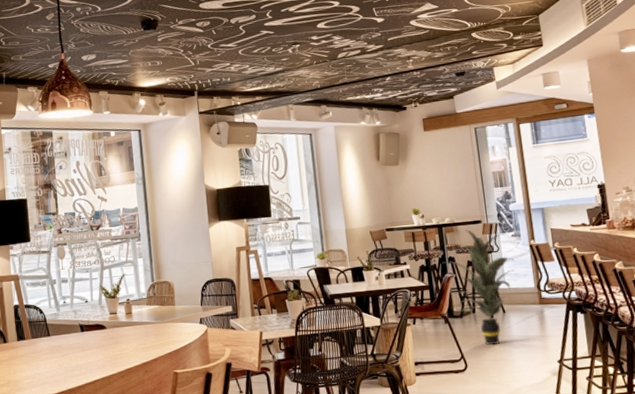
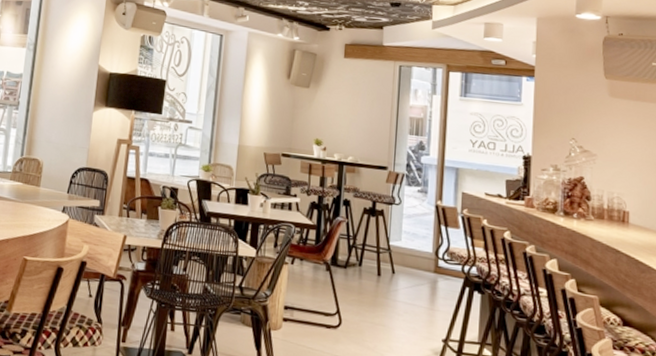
indoor plant: present [442,230,515,346] -> none [336,173,416,306]

